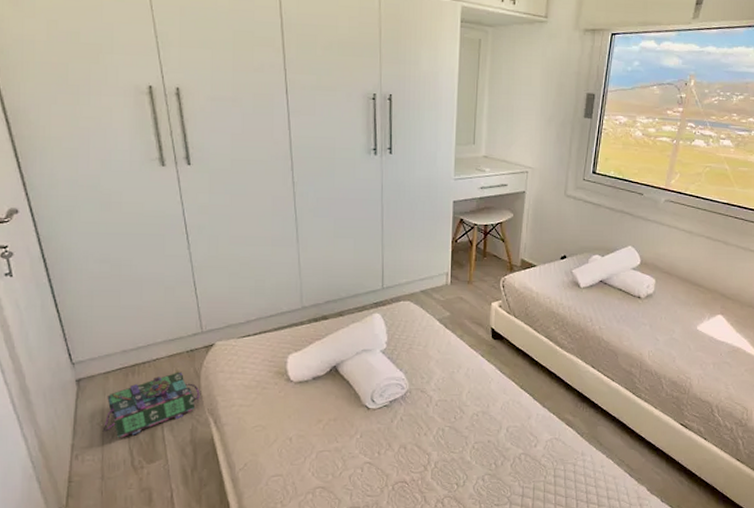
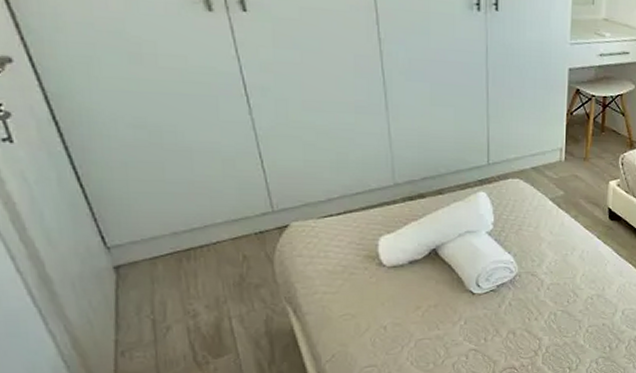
backpack: present [102,372,200,438] -> none [153,256,274,332]

